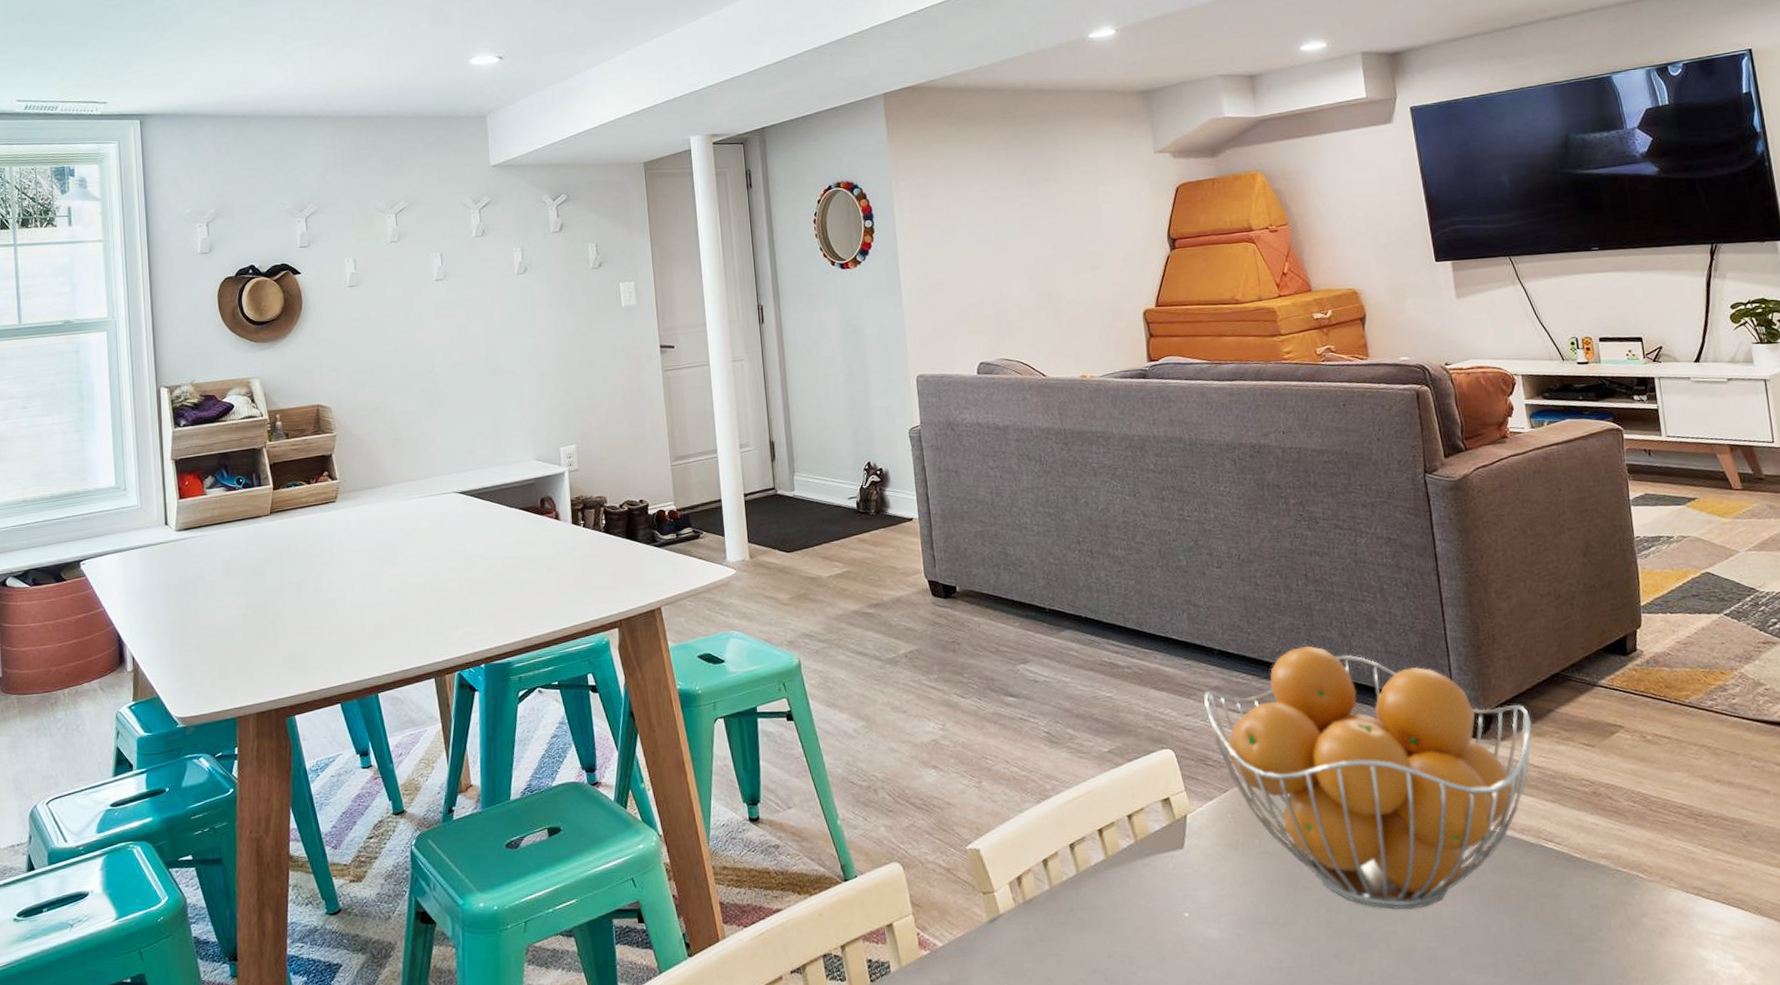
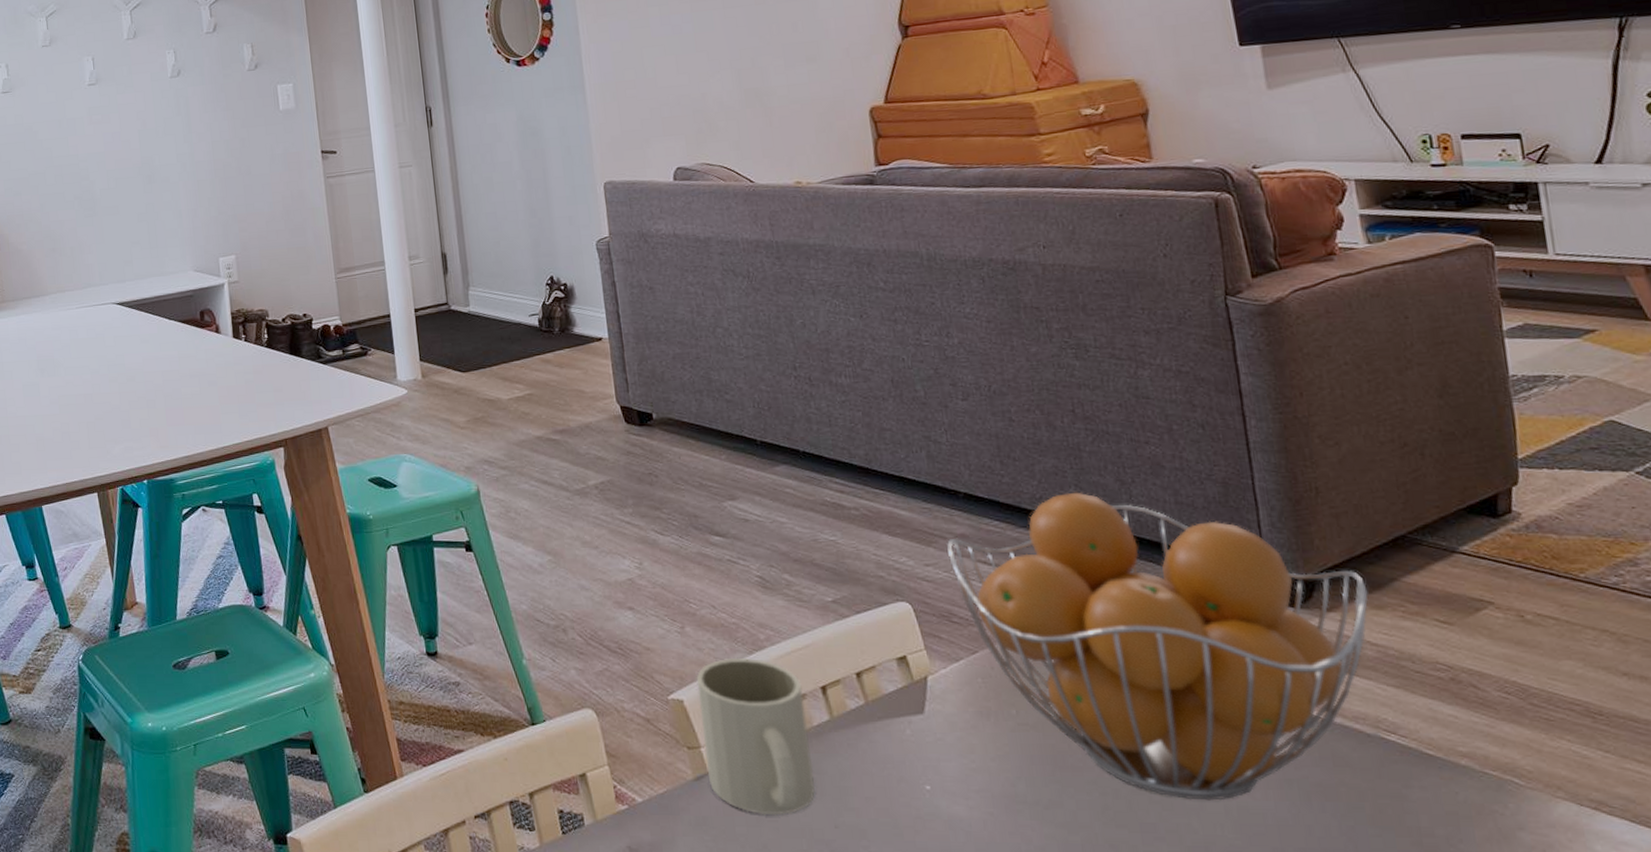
mug: none [991,806,1092,951] -> present [696,657,815,816]

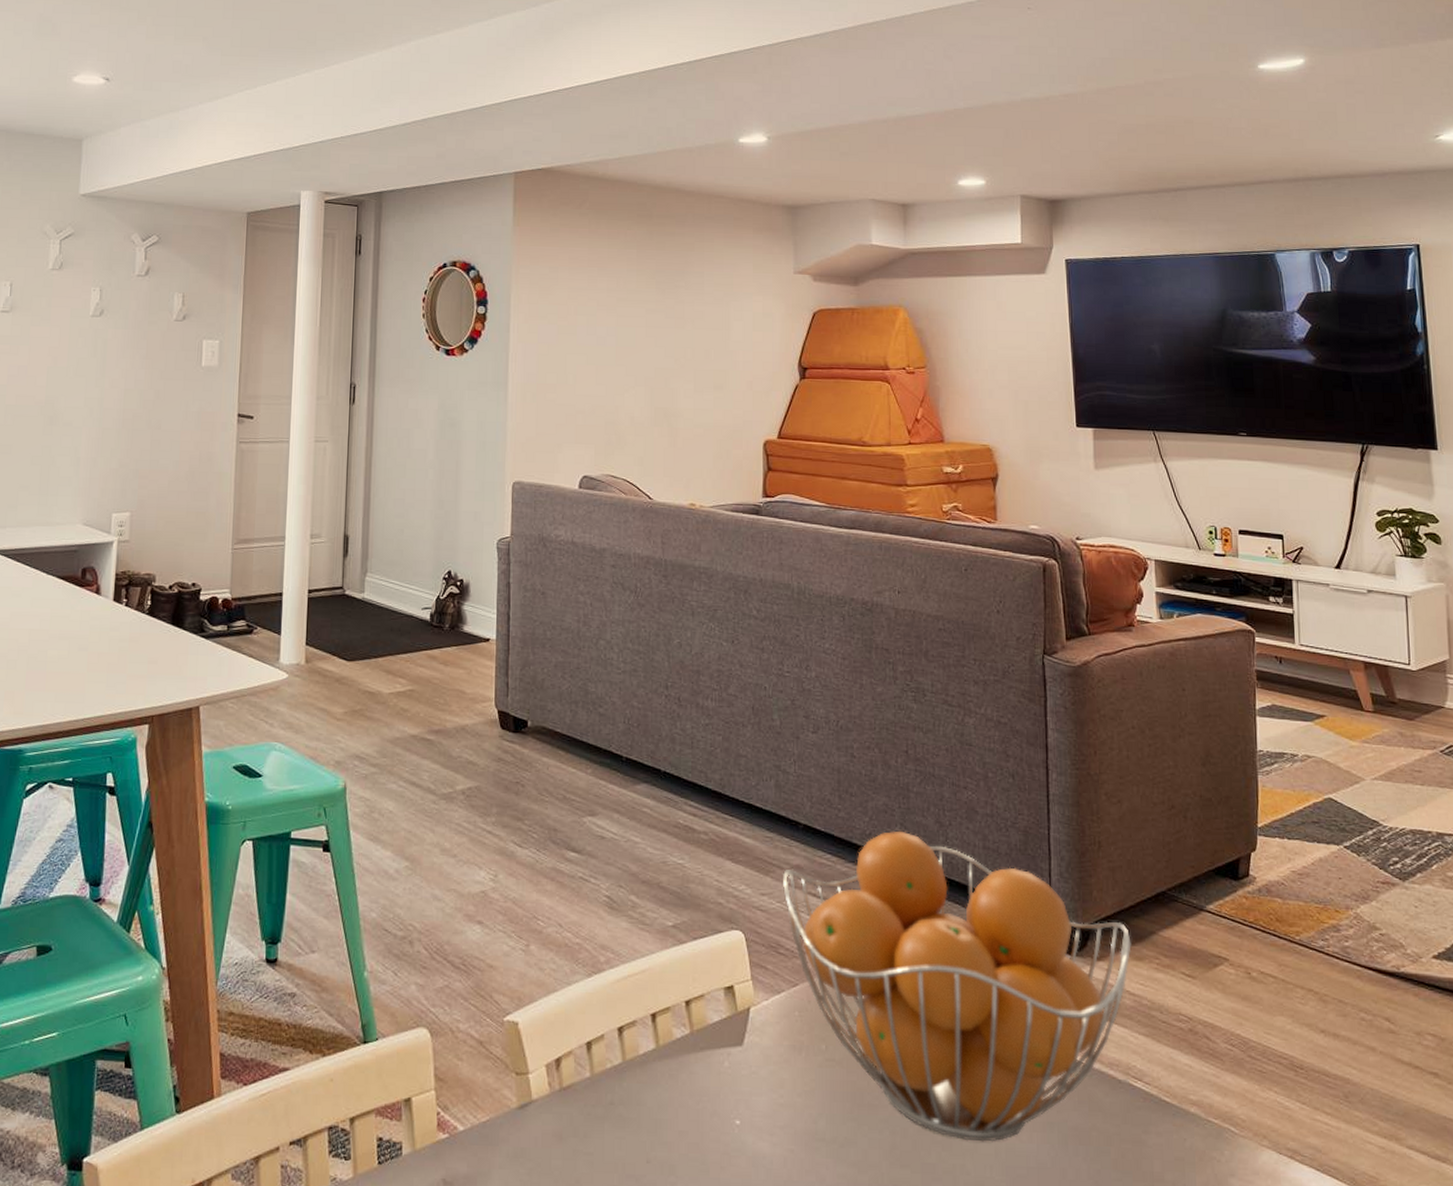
mug: present [696,657,815,816] -> none [533,980,634,1148]

